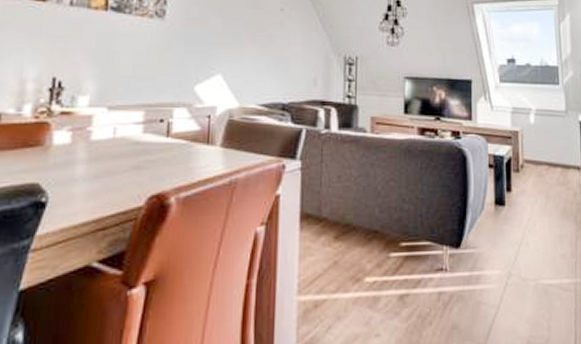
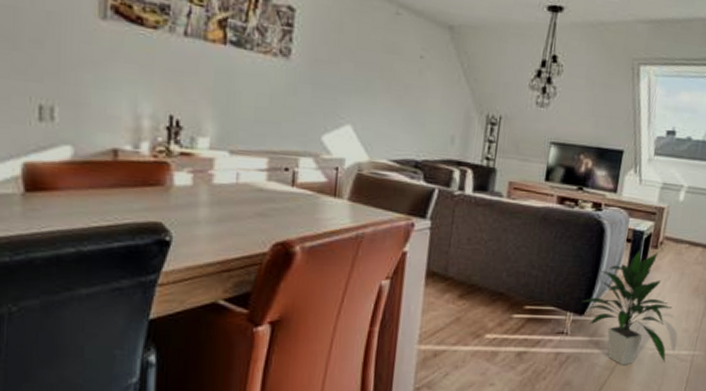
indoor plant: none [456,176,550,301] -> present [582,251,672,365]

